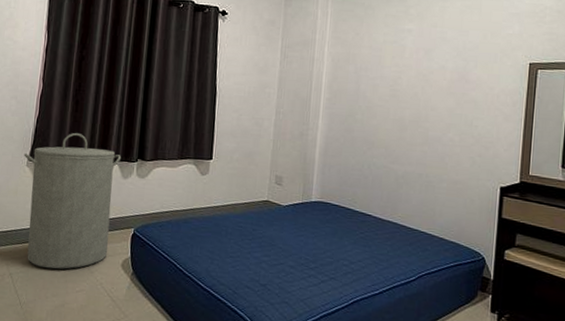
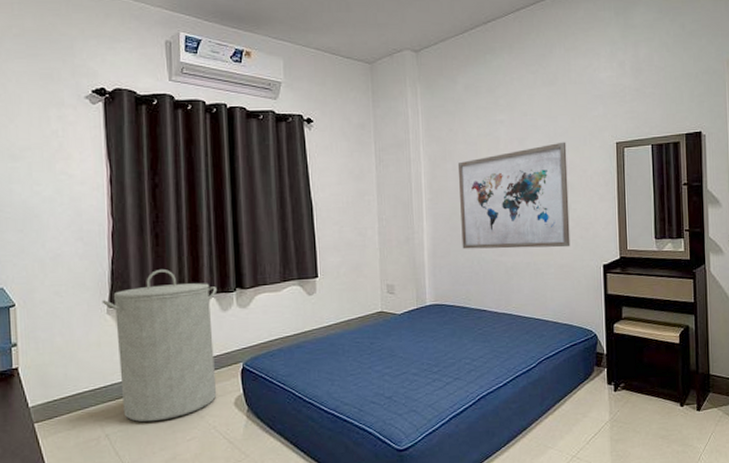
wall art: none [354,56,475,164] -> present [457,142,570,249]

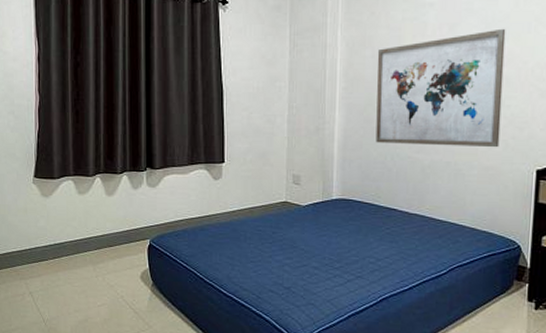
laundry hamper: present [102,268,218,422] -> none [29,144,130,285]

